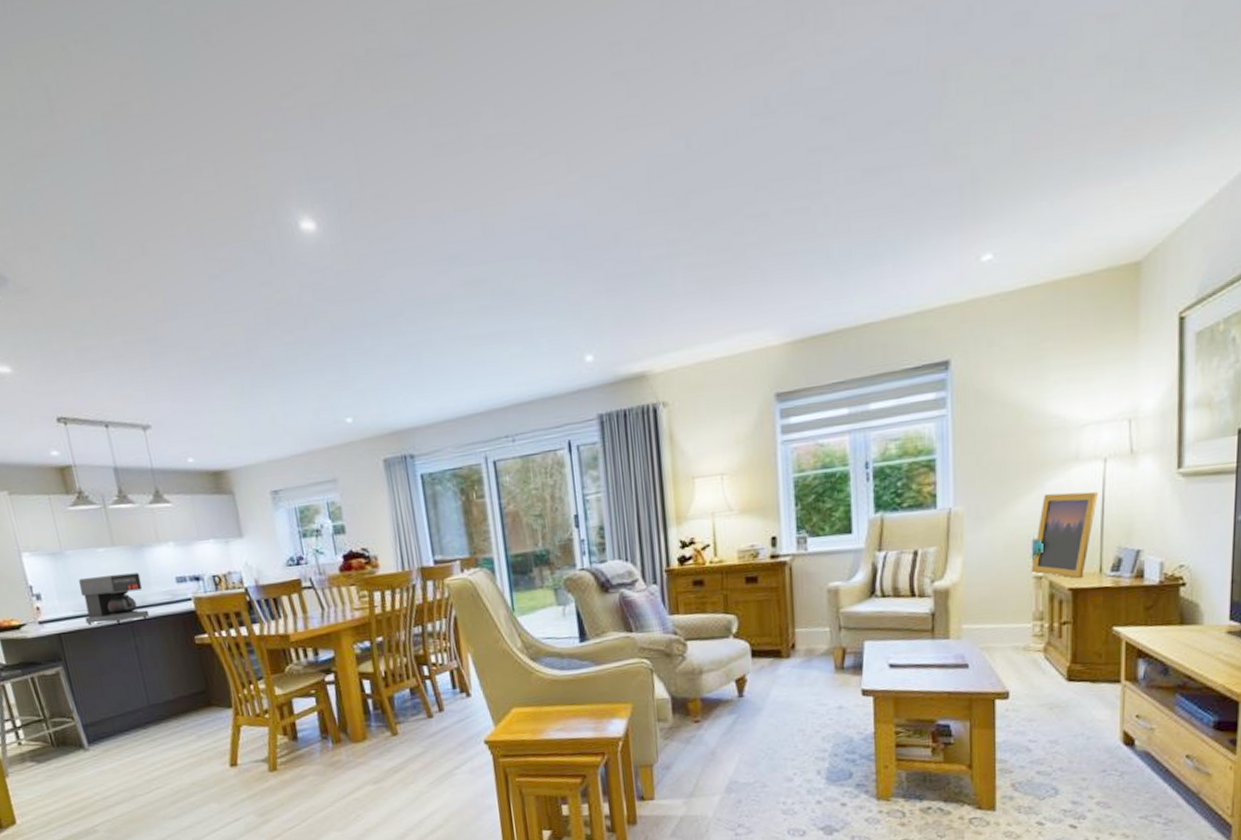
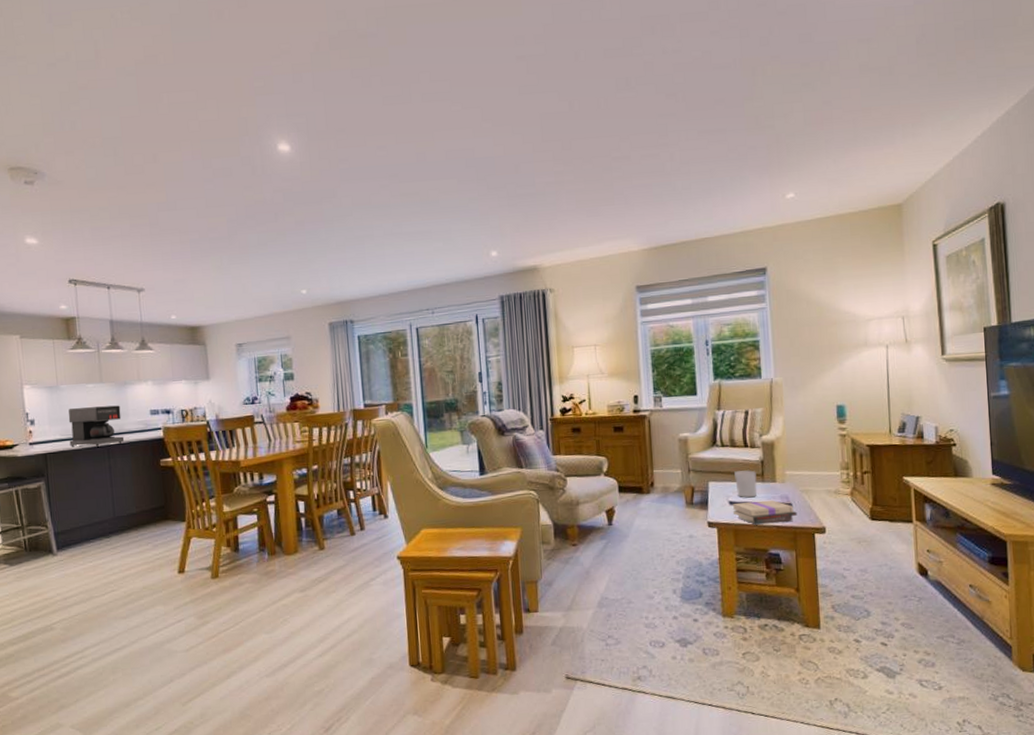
books: none [892,660,975,692] -> present [732,500,798,525]
candle holder: none [897,625,925,659] -> present [734,470,757,498]
picture frame: present [1031,491,1098,579] -> none [836,370,884,438]

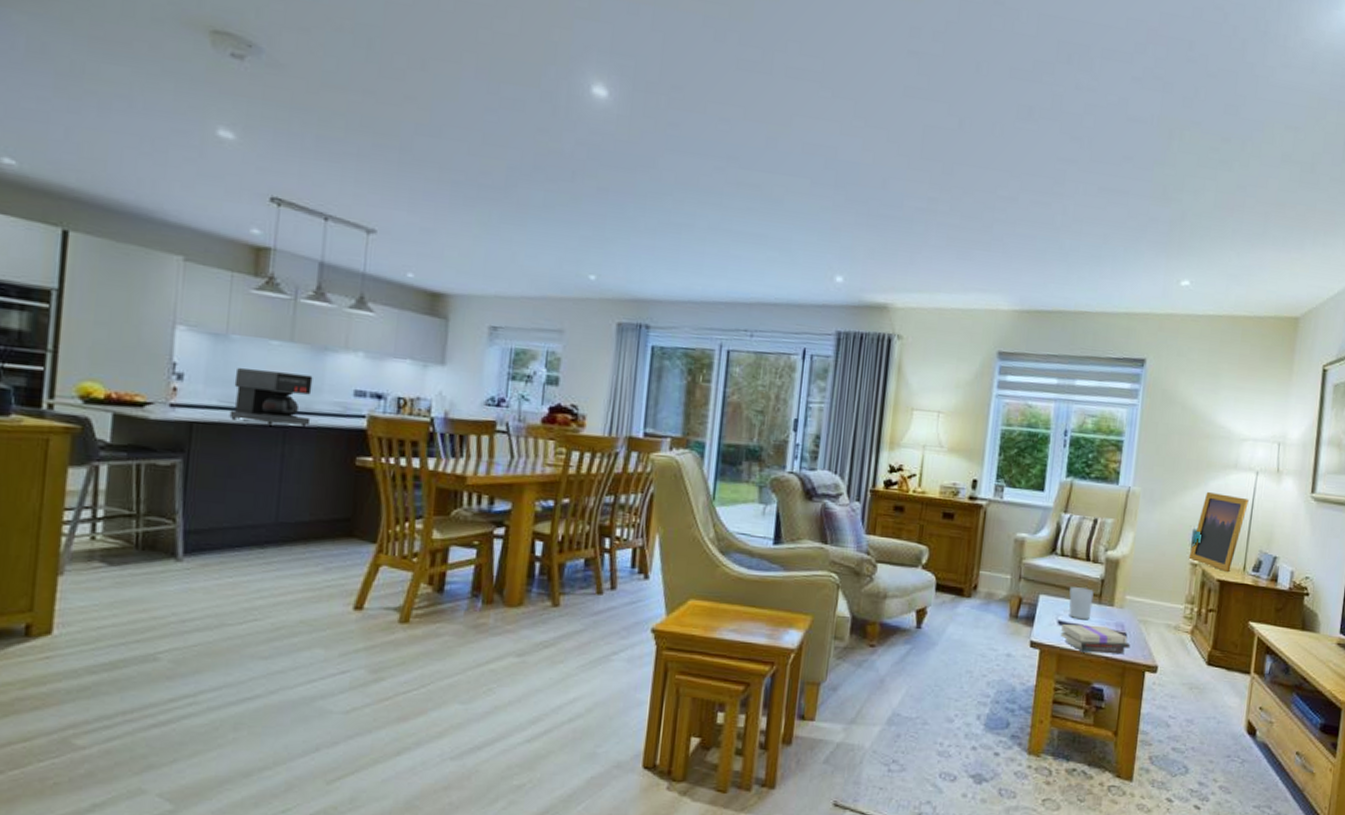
picture frame: none [836,370,884,438] -> present [1188,491,1249,573]

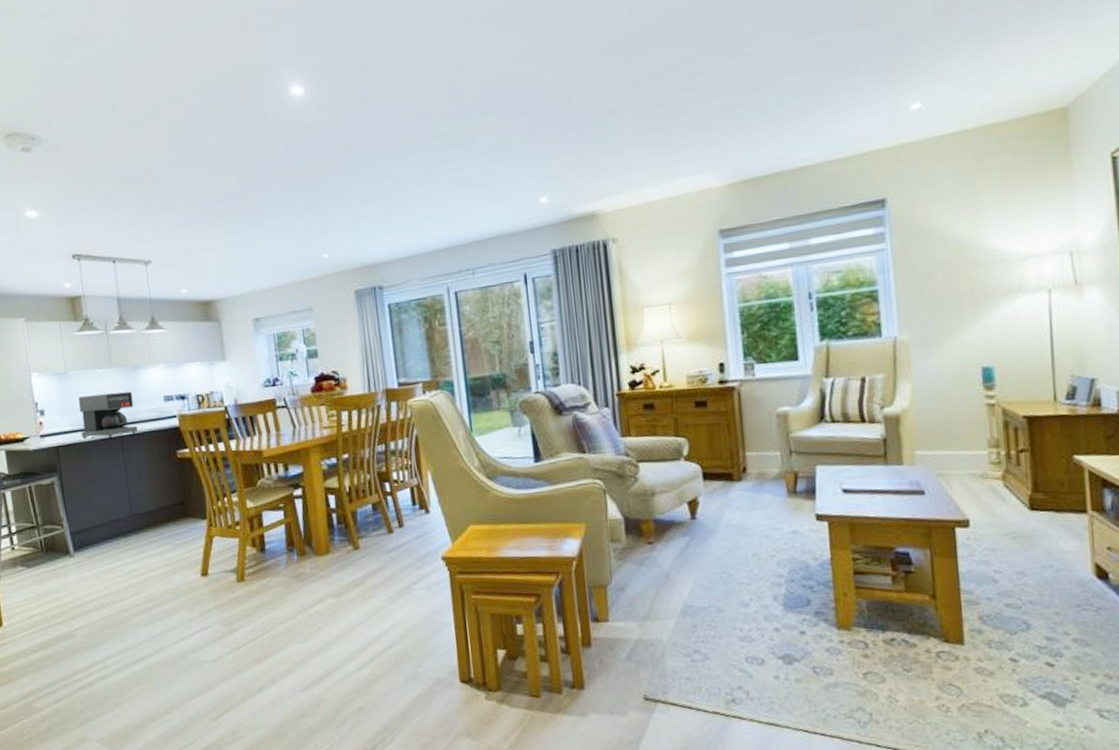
books: present [1060,624,1131,654] -> none [846,486,932,518]
candle holder: present [1069,587,1094,620] -> none [849,450,879,485]
picture frame: present [1188,491,1249,573] -> none [982,321,1046,407]

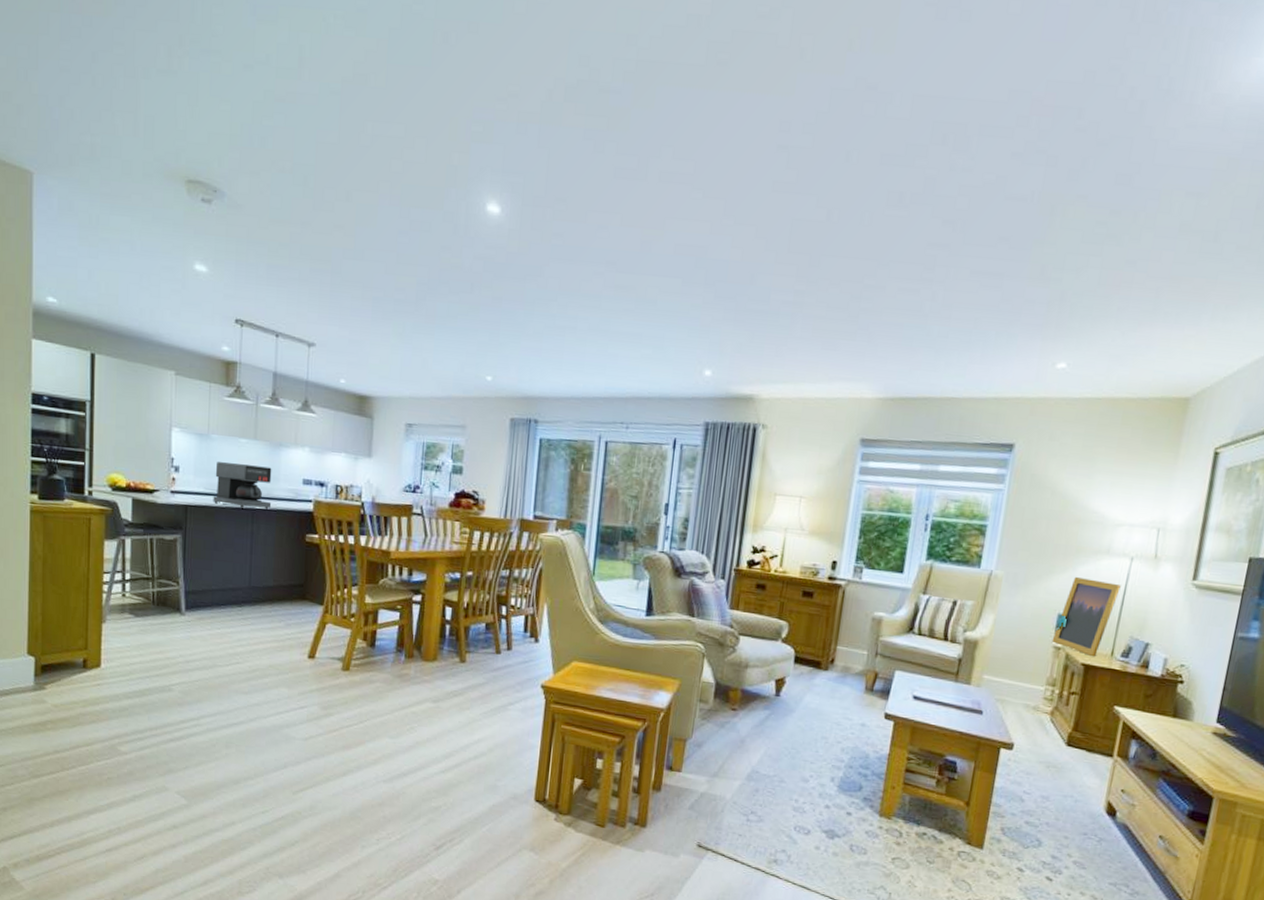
picture frame: none [982,321,1046,407] -> present [1051,576,1121,657]

